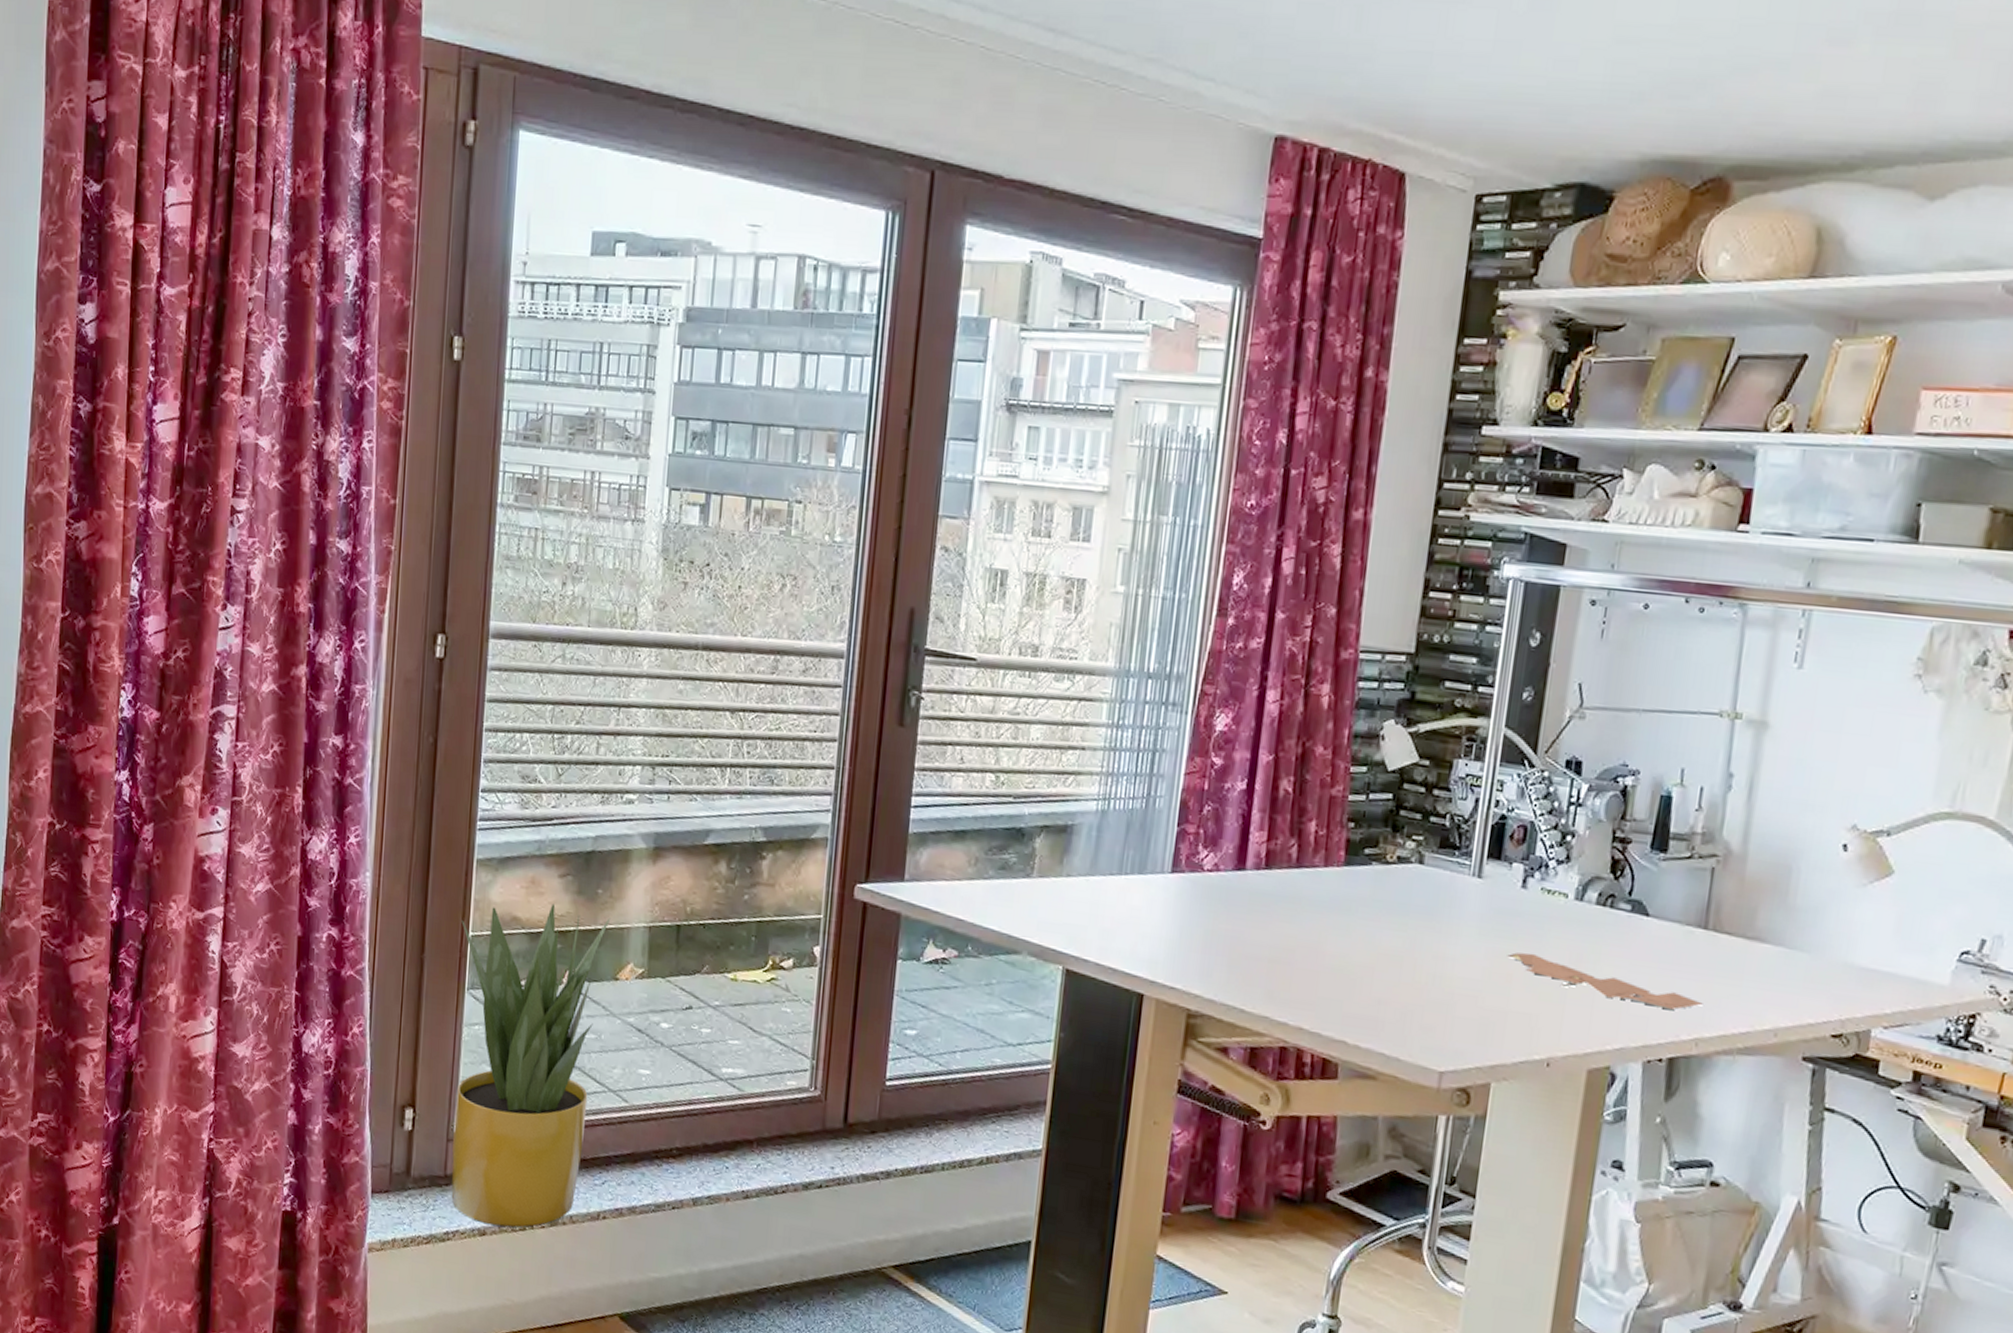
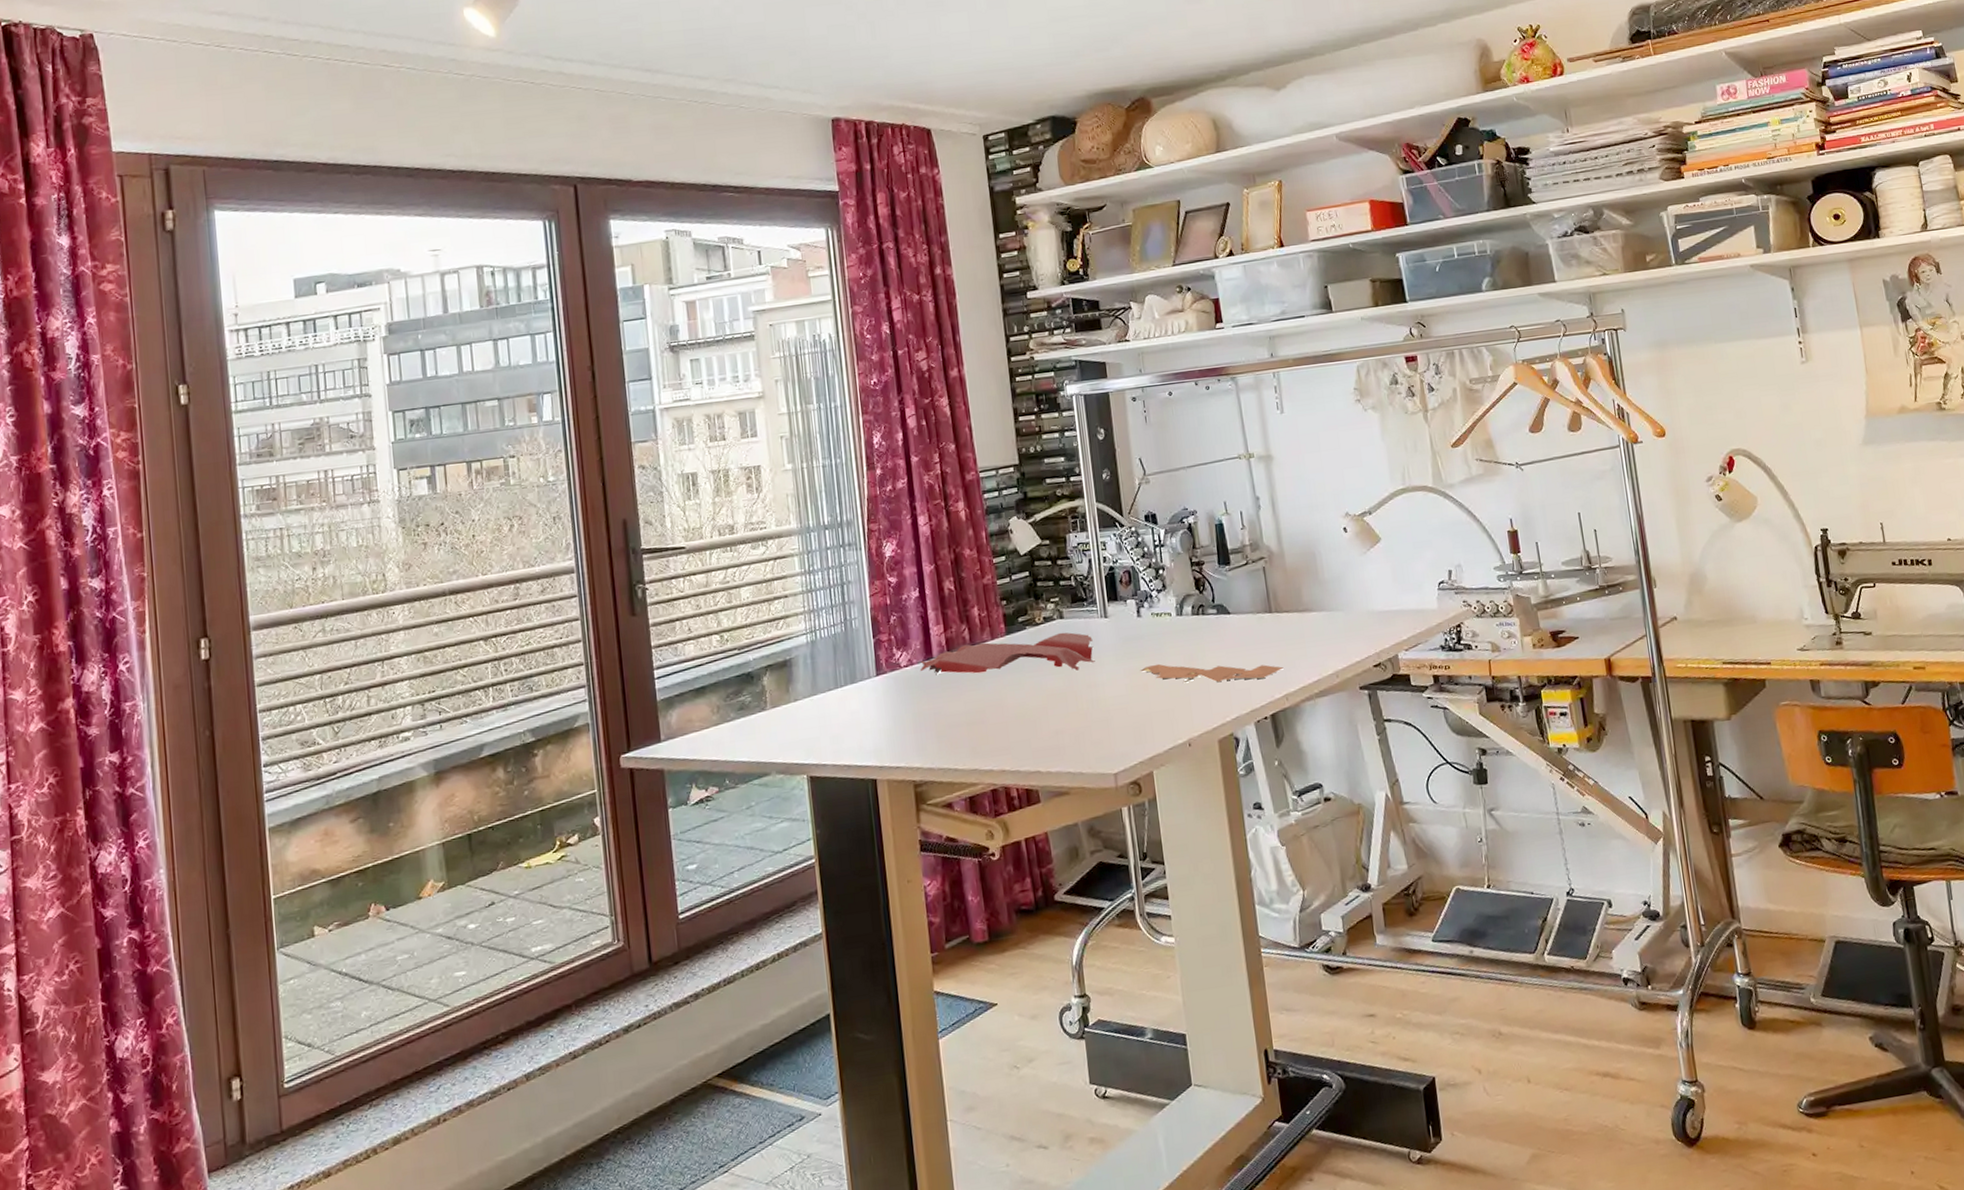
planter: present [451,903,611,1228] -> none [262,845,414,1165]
fabric swatch: none [1225,864,1455,934] -> present [920,632,1095,675]

